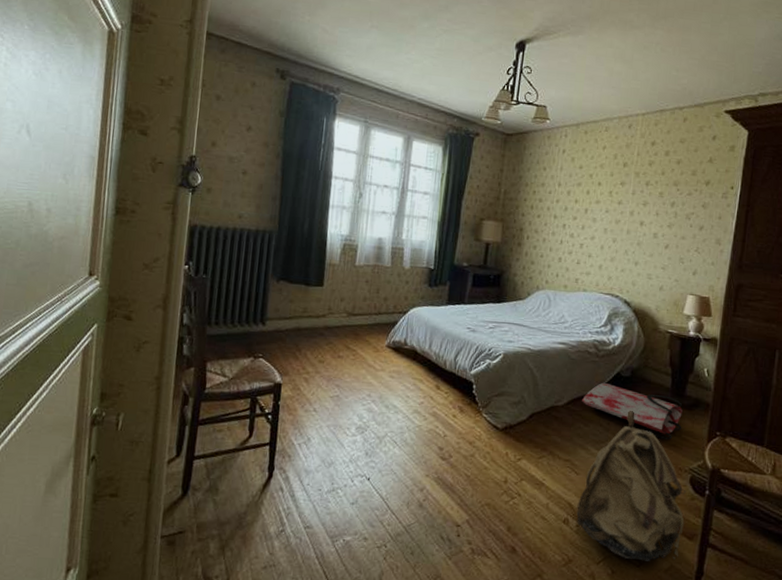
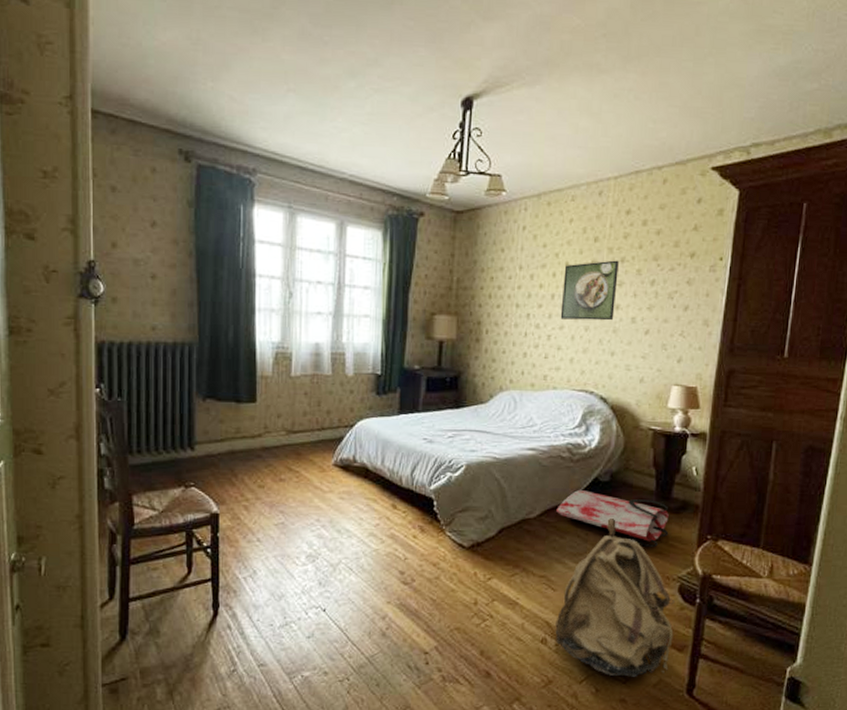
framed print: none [592,183,644,235] -> present [560,260,619,321]

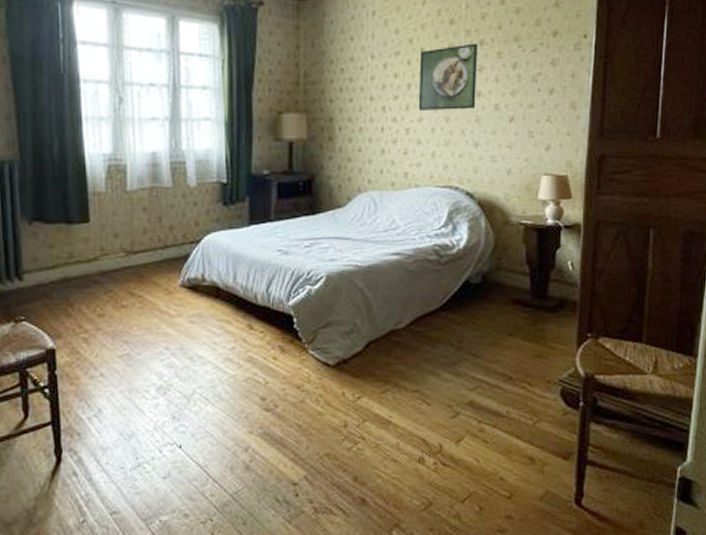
backpack: present [555,519,675,677] -> none [432,323,558,492]
bag: present [556,490,669,547] -> none [426,294,547,351]

